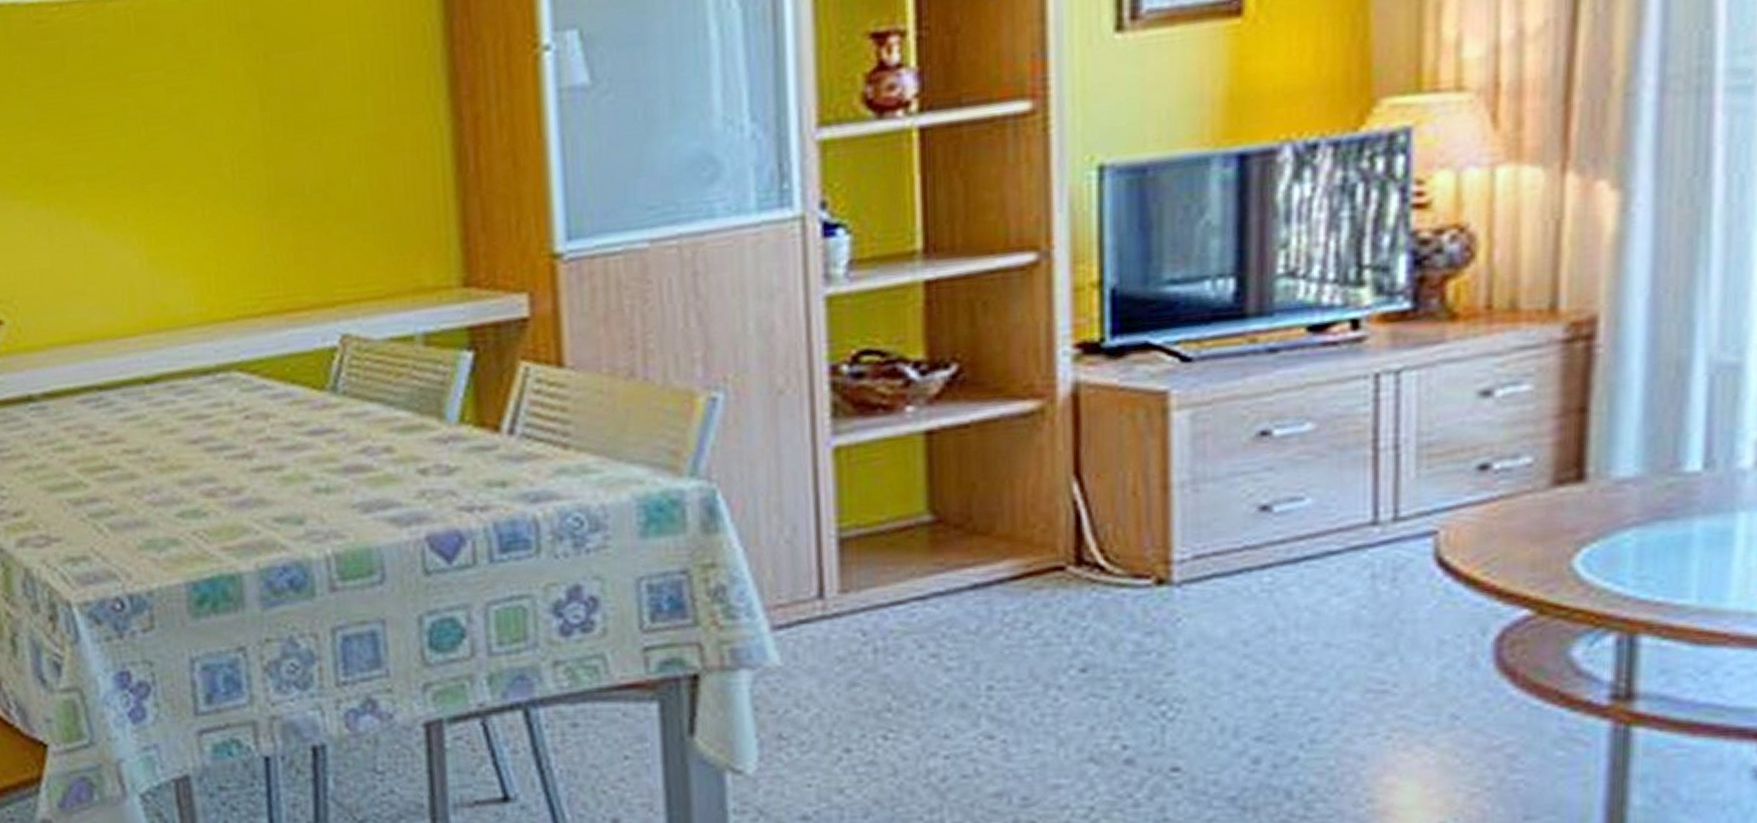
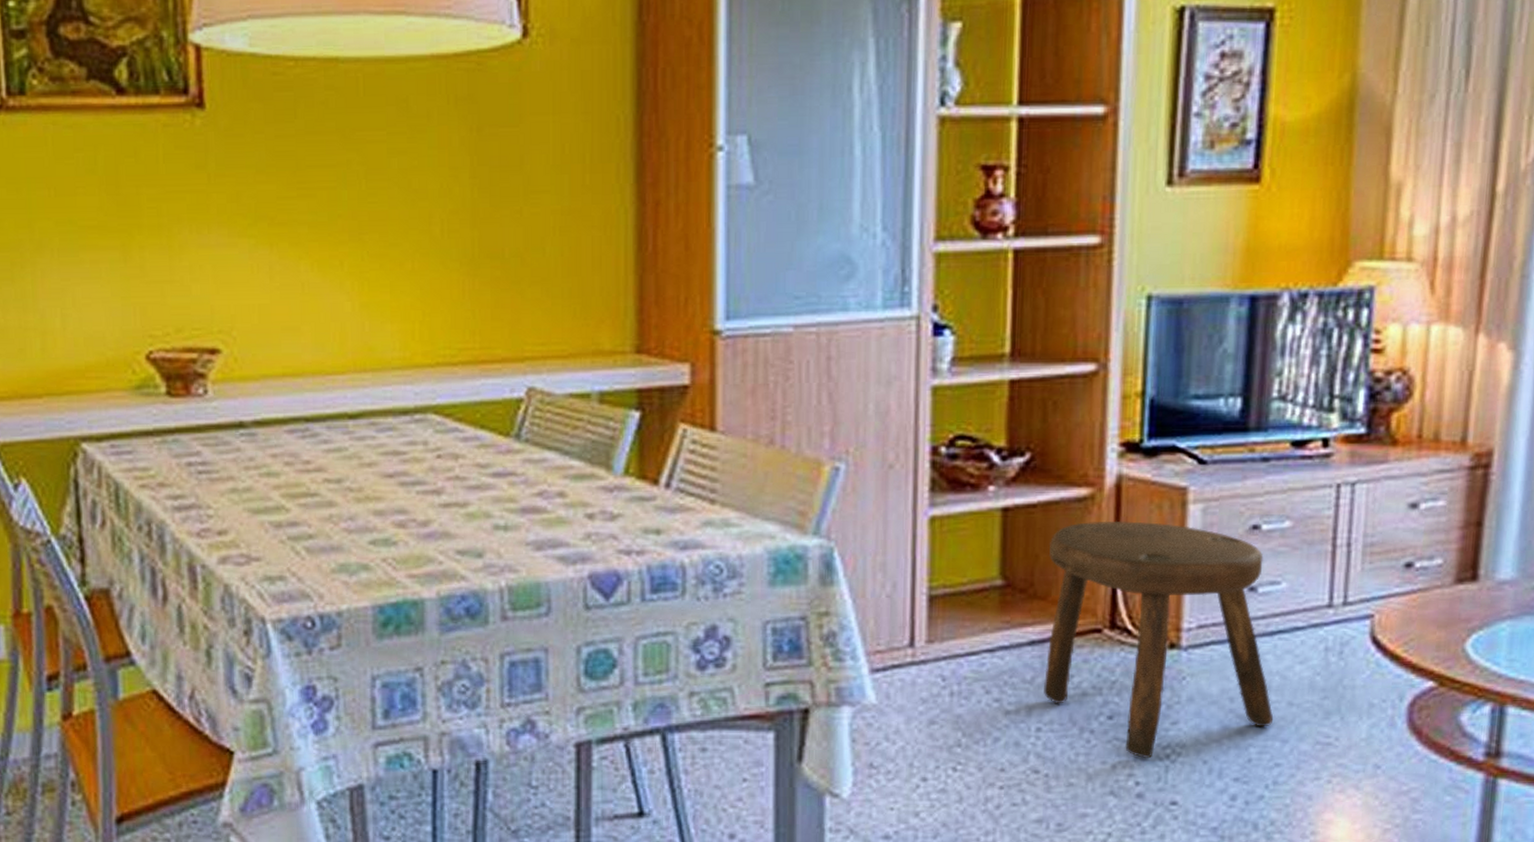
stool: none [988,435,1305,718] -> present [1044,520,1274,759]

